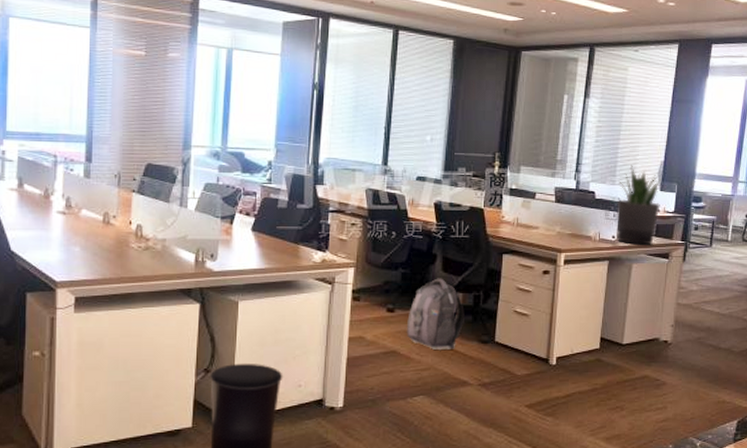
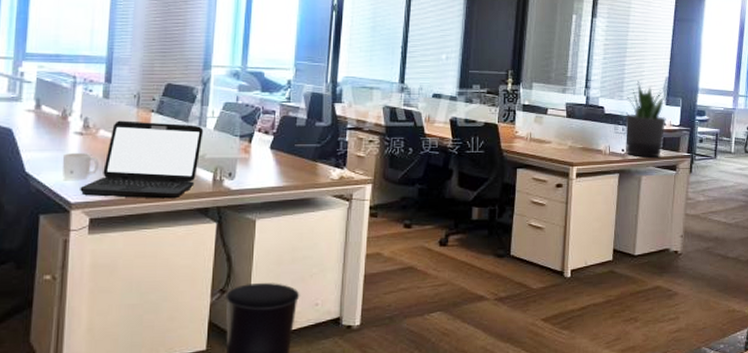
mug: none [47,231,82,260] -> present [62,152,99,181]
laptop: none [64,200,185,279] -> present [80,120,204,199]
backpack: present [406,278,464,351] -> none [423,193,480,266]

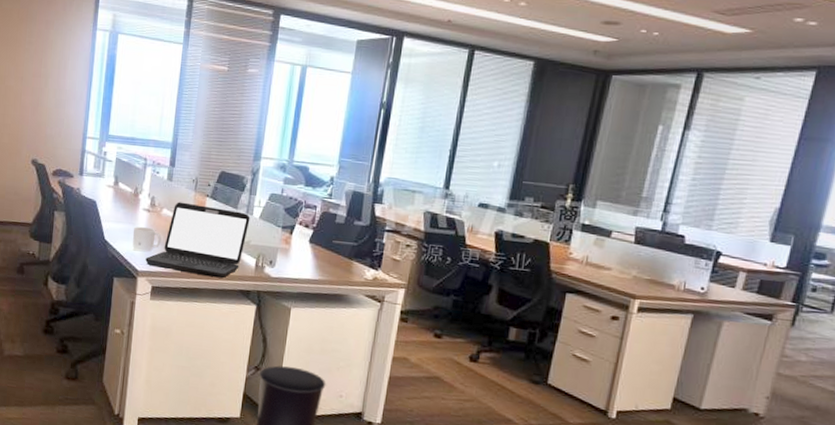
planter: present [624,80,667,159] -> none [706,209,774,303]

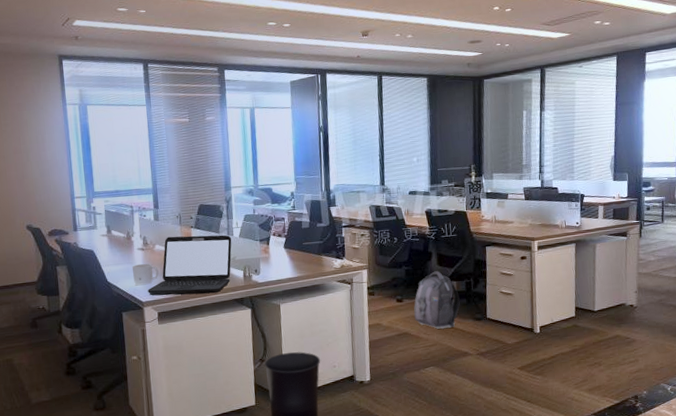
backpack: none [451,309,517,385] -> present [413,271,460,330]

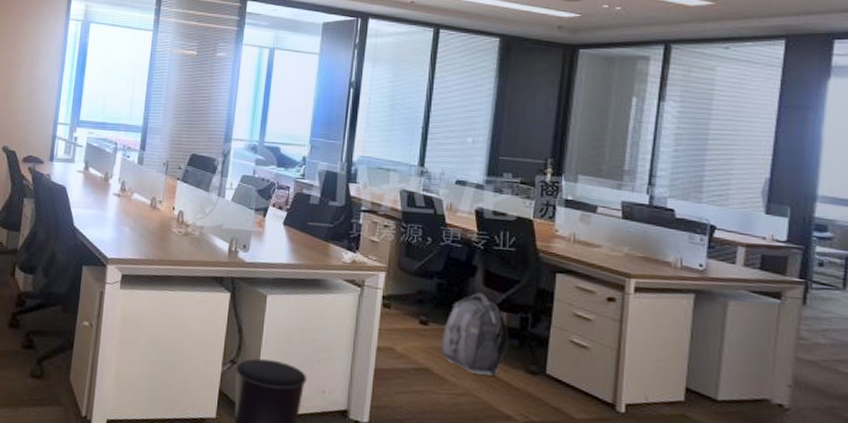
mug: present [132,263,159,286] -> none [102,212,132,239]
laptop: present [147,235,232,296] -> none [115,186,222,265]

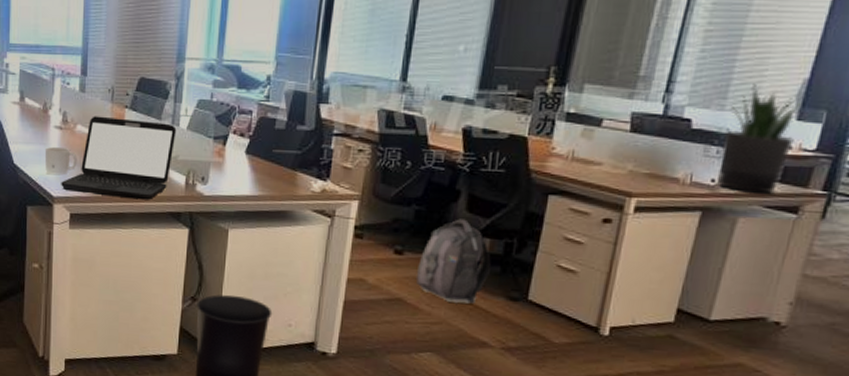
mug: none [102,212,132,239] -> present [45,146,77,176]
laptop: none [115,186,222,265] -> present [61,116,177,200]
planter: none [703,180,768,280] -> present [717,83,802,194]

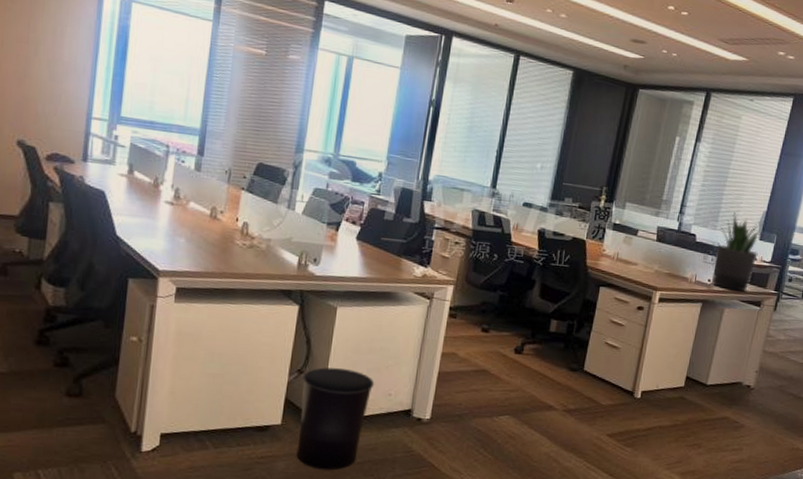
mug: present [45,146,77,176] -> none [152,221,188,250]
laptop: present [61,116,177,200] -> none [168,194,292,278]
backpack: present [415,219,491,304] -> none [498,303,557,374]

